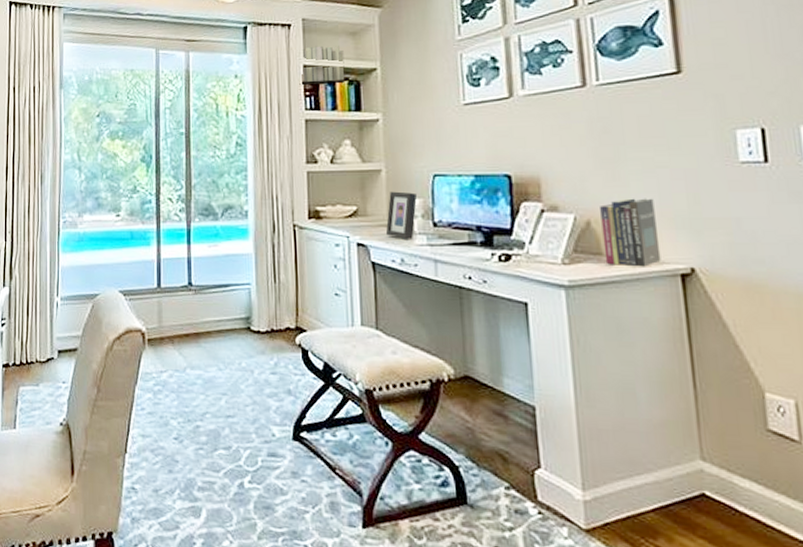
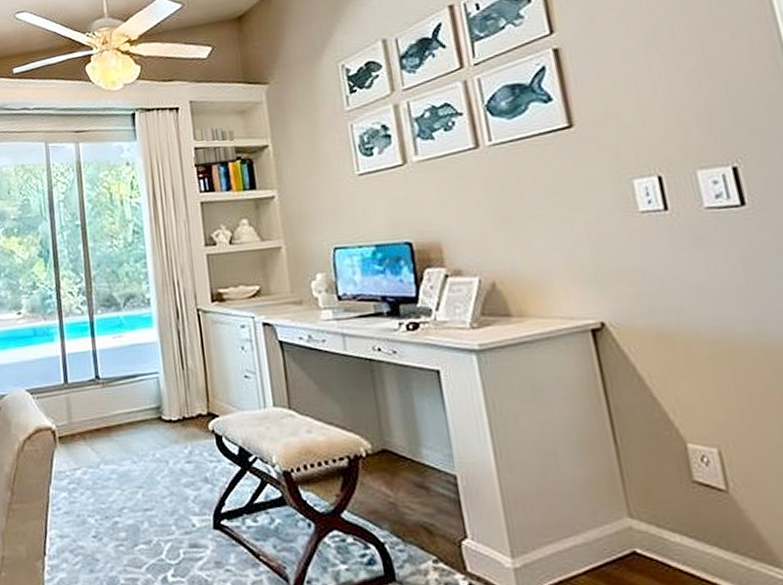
picture frame: present [385,191,417,239] -> none [290,267,320,315]
books: present [600,198,661,267] -> none [504,255,570,326]

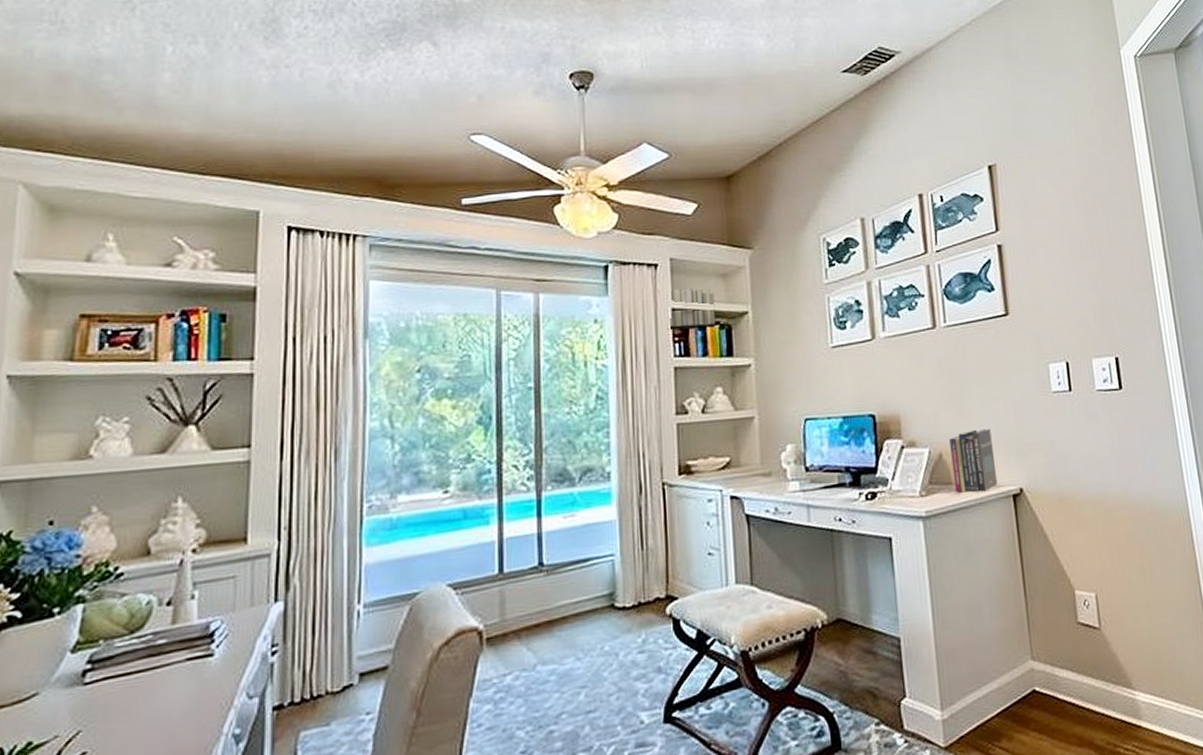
books: none [504,255,570,326] -> present [949,428,998,493]

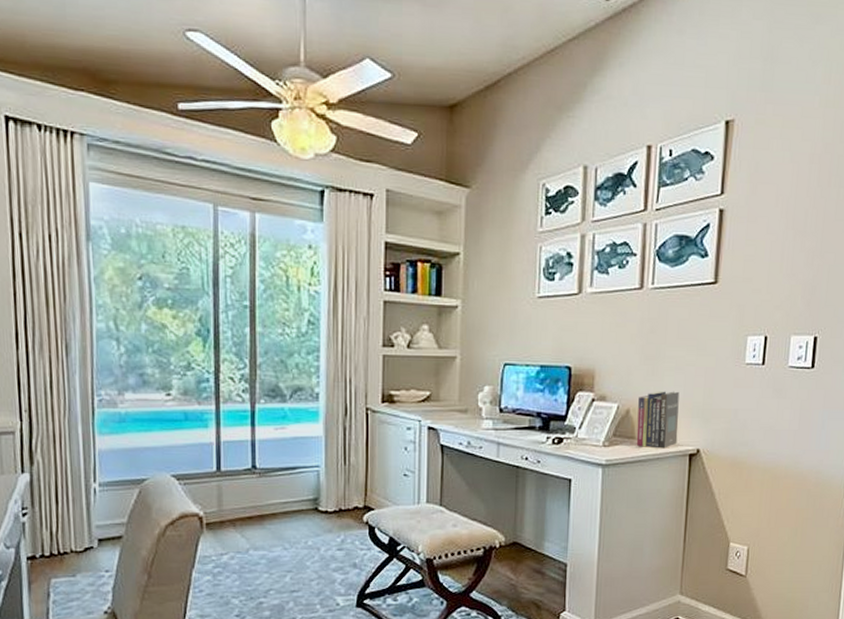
books: present [668,287,716,331] -> none [380,222,428,266]

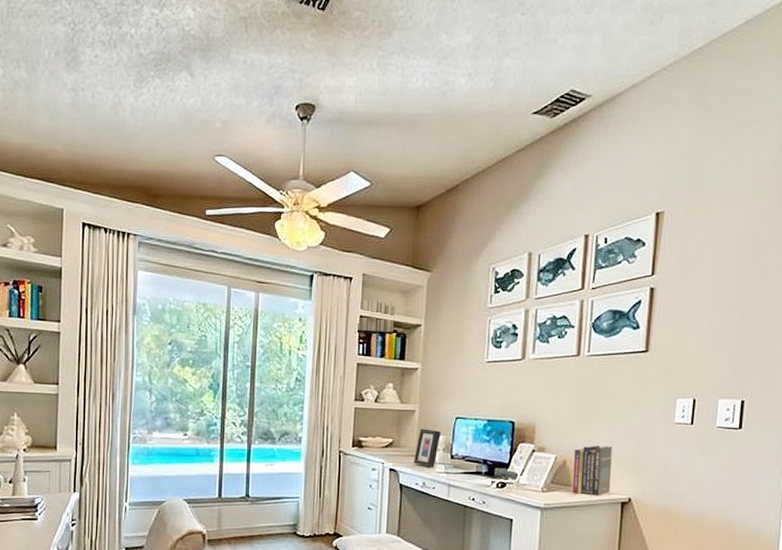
books: none [380,222,428,266] -> present [355,299,395,335]
picture frame: none [455,378,487,424] -> present [413,428,441,468]

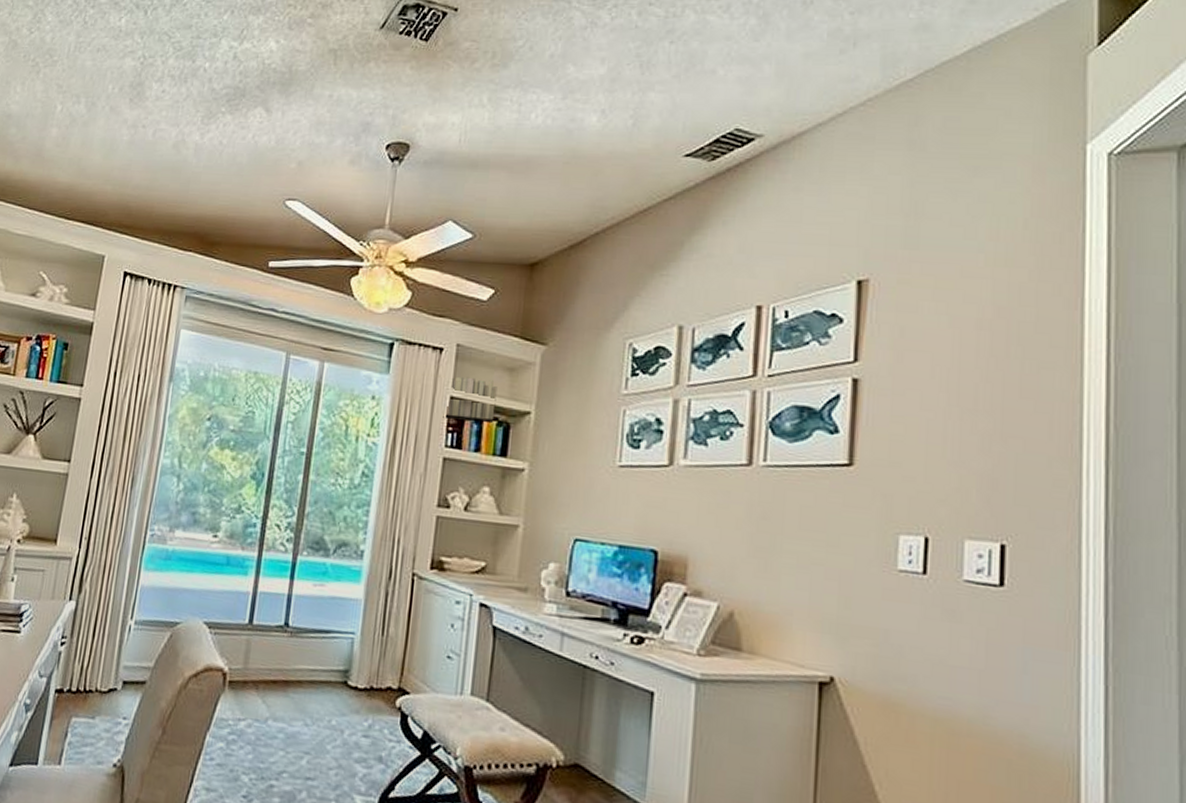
picture frame: present [413,428,441,468] -> none [512,551,553,607]
books: present [572,445,613,496] -> none [742,592,803,670]

